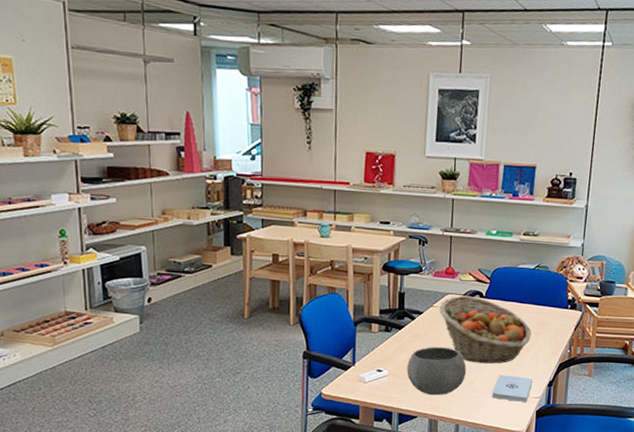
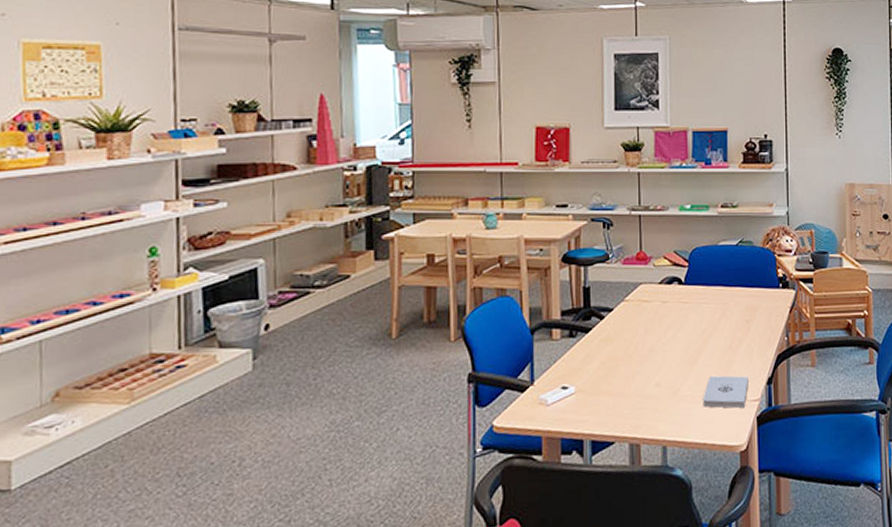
bowl: present [406,347,466,396] -> none [598,349,669,413]
fruit basket: present [439,295,532,364] -> none [632,283,742,365]

